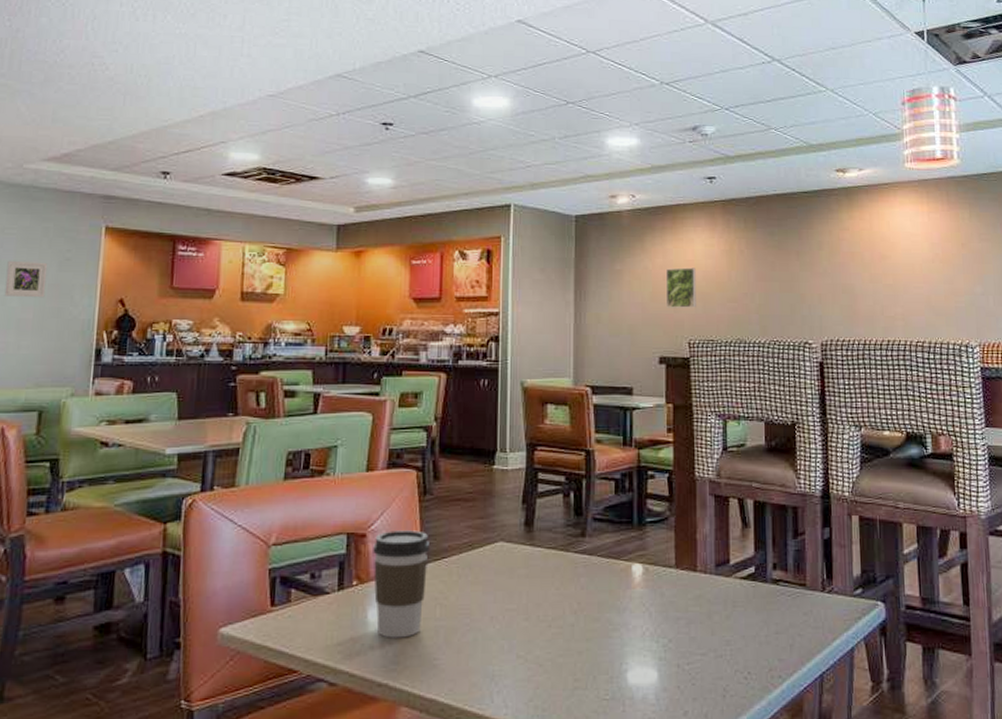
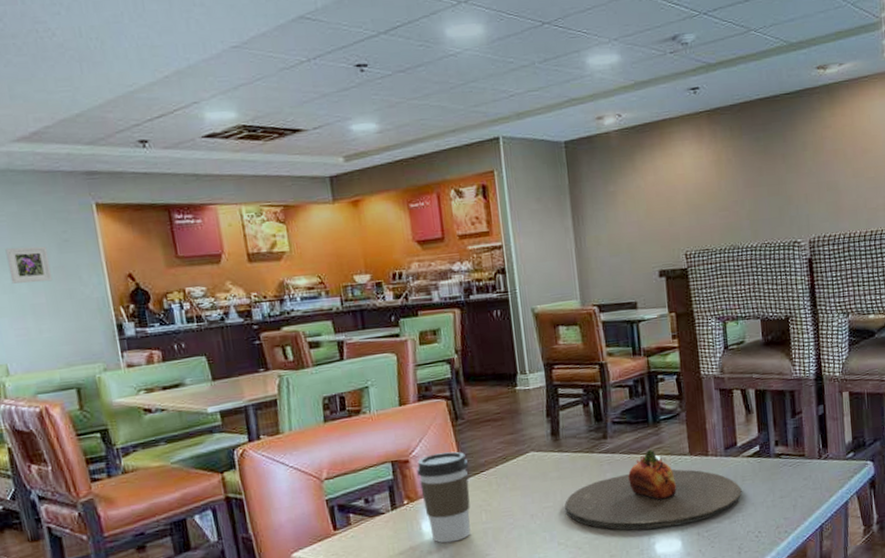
plate: none [530,556,732,653] -> present [565,450,742,531]
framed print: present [666,267,696,308] -> none [658,181,690,223]

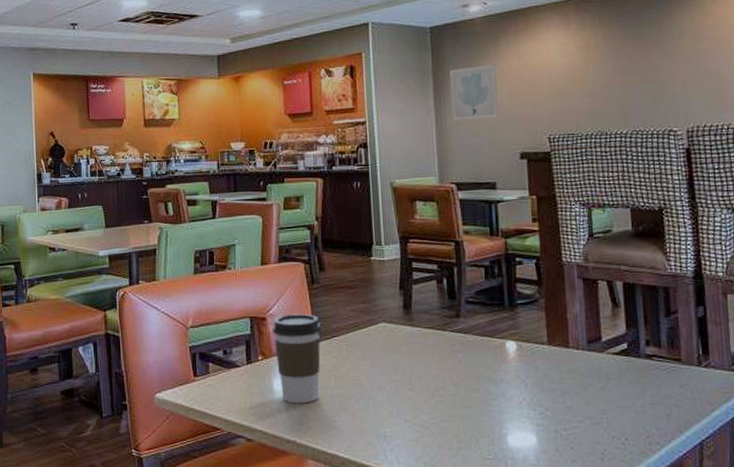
plate: present [565,450,742,531] -> none [413,334,607,419]
wall art: none [586,179,637,241] -> present [449,64,499,121]

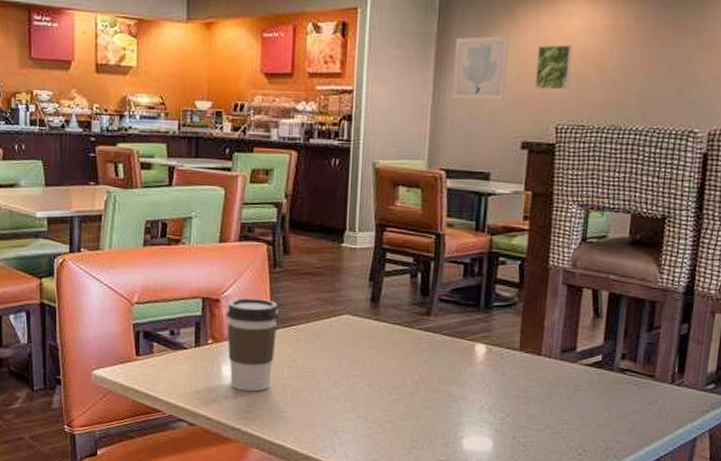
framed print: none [522,66,554,106] -> present [535,44,573,90]

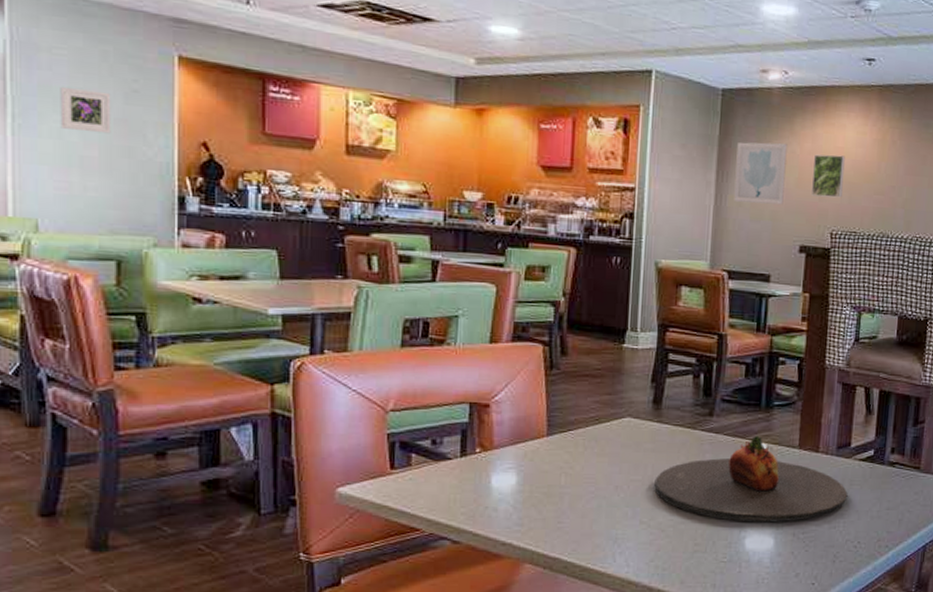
coffee cup: present [226,298,279,392] -> none [497,402,555,503]
plate: none [372,337,573,425] -> present [654,436,848,523]

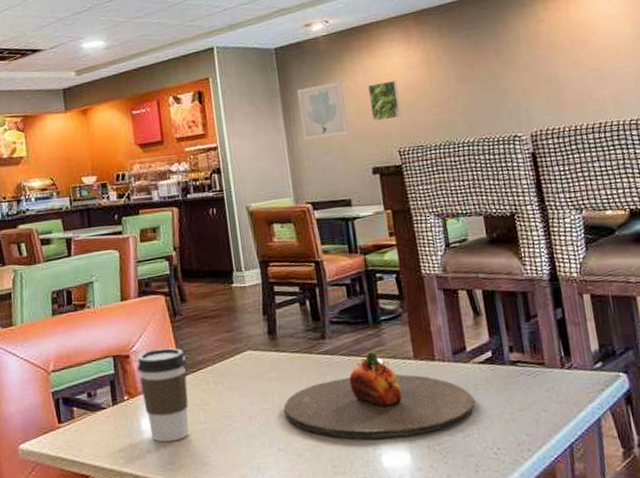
coffee cup: none [497,402,555,503] -> present [137,347,189,443]

